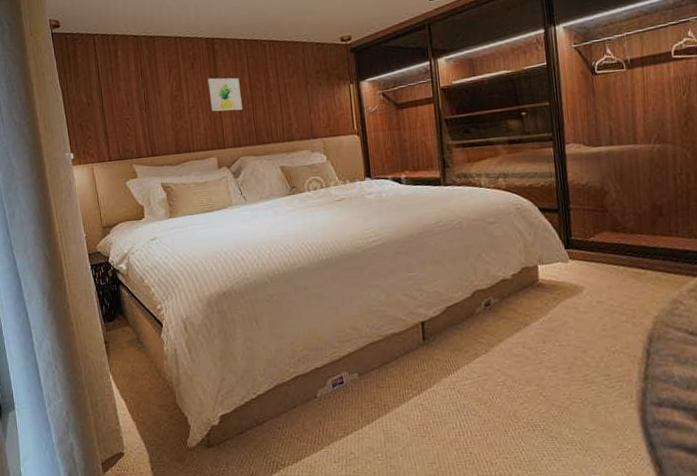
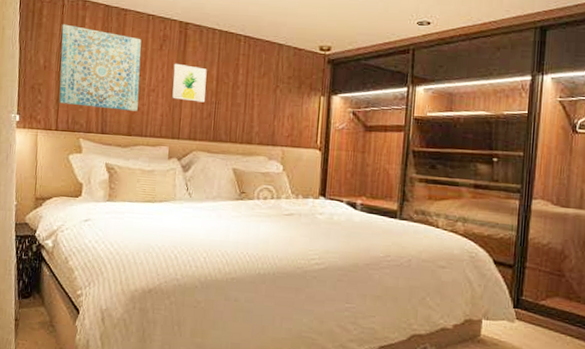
wall art: none [97,60,182,135] -> present [59,24,142,111]

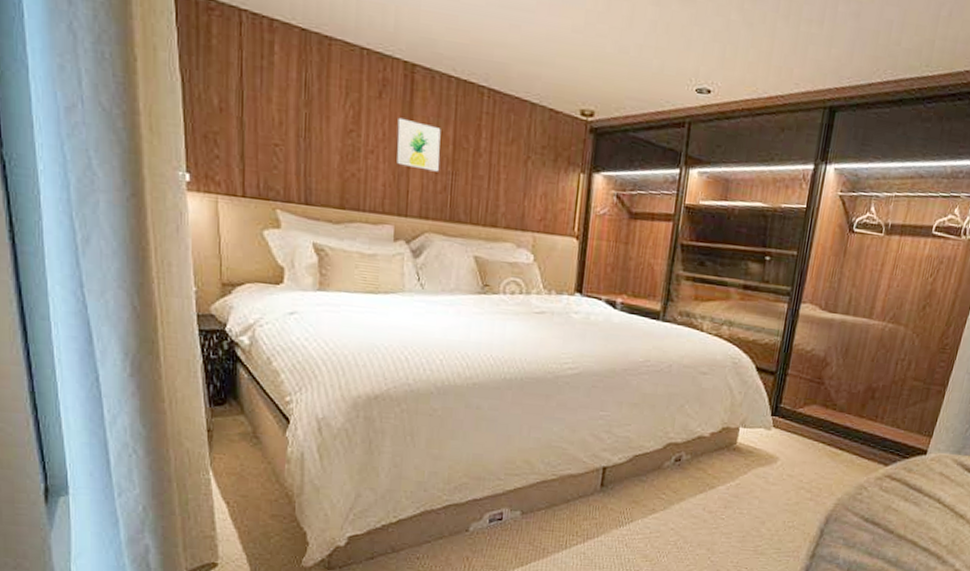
wall art: present [59,24,142,111] -> none [241,50,354,178]

